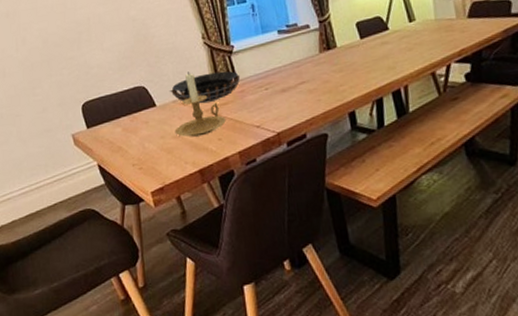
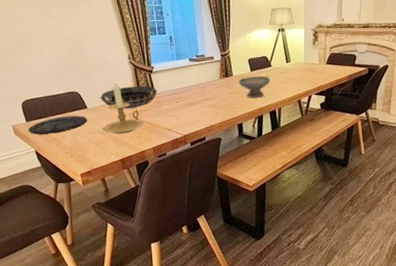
plate: none [89,116,157,144] -> present [28,116,88,135]
bowl: none [344,43,389,76] -> present [238,76,271,98]

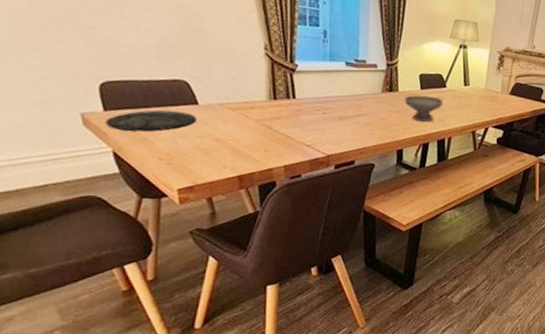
decorative bowl: present [98,85,158,109] -> none [216,84,300,114]
candle holder: present [102,84,144,134] -> none [216,78,277,144]

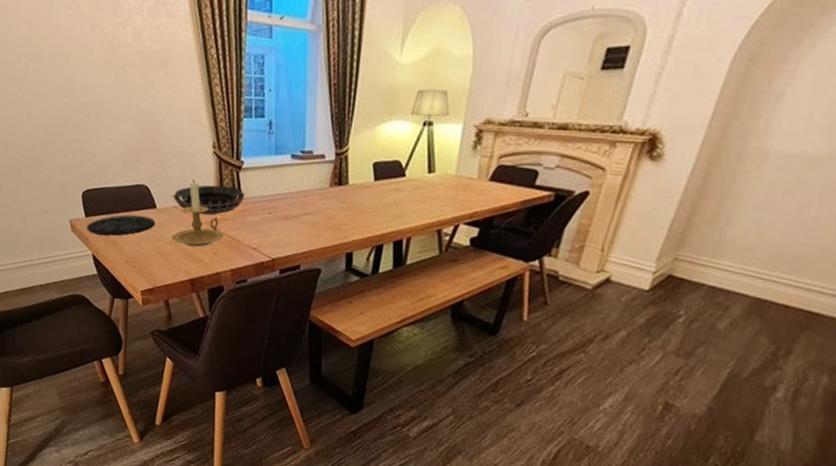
candle holder: none [216,78,277,144] -> present [171,179,224,247]
decorative bowl: none [216,84,300,114] -> present [171,185,245,216]
bowl: present [404,95,443,122] -> none [355,187,402,220]

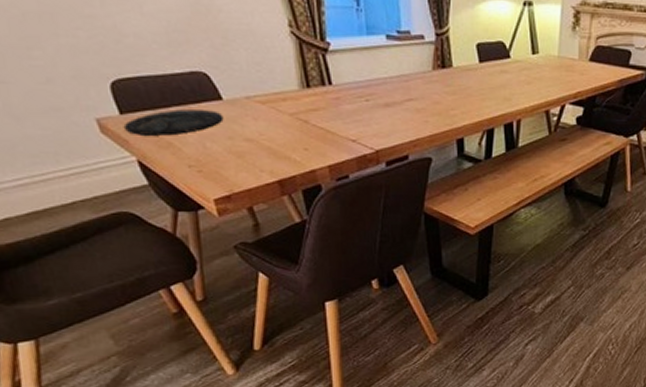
candle holder: present [171,179,224,247] -> none [247,64,315,143]
decorative bowl: present [171,185,245,216] -> none [240,70,336,106]

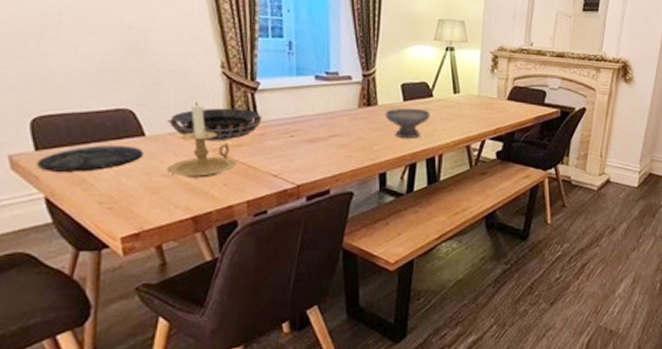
decorative bowl: none [240,70,336,106] -> present [166,108,263,142]
candle holder: none [247,64,315,143] -> present [166,102,237,178]
bowl: none [460,69,508,103] -> present [385,107,431,138]

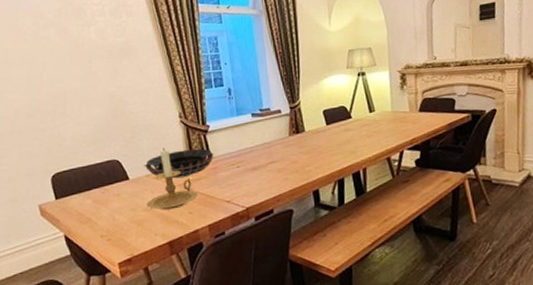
plate: present [36,146,144,172] -> none [57,189,129,215]
bowl: present [385,107,431,138] -> none [312,129,352,158]

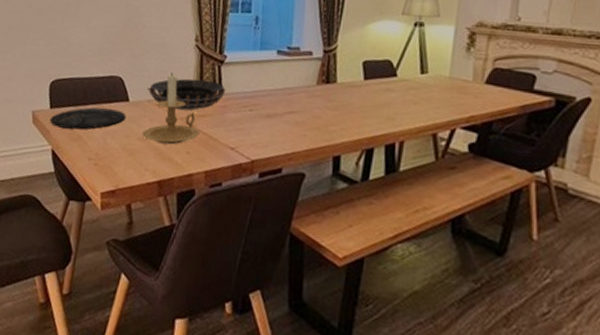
plate: none [57,189,129,215] -> present [49,107,126,130]

